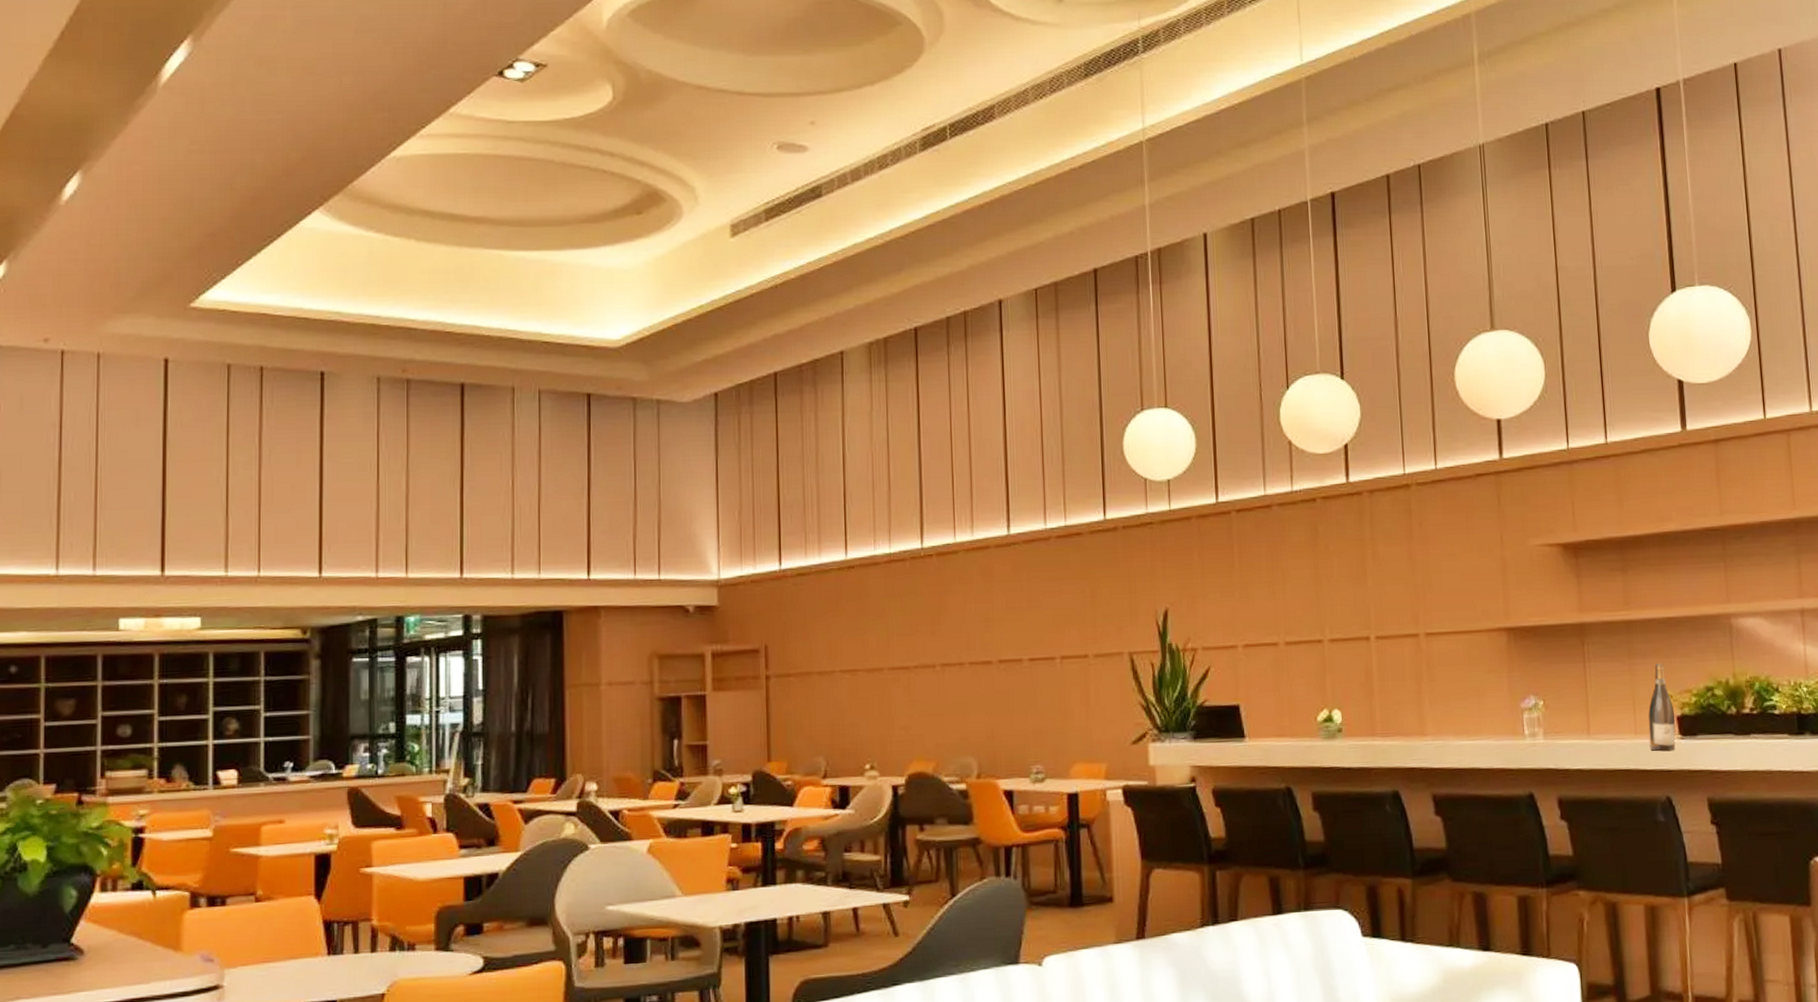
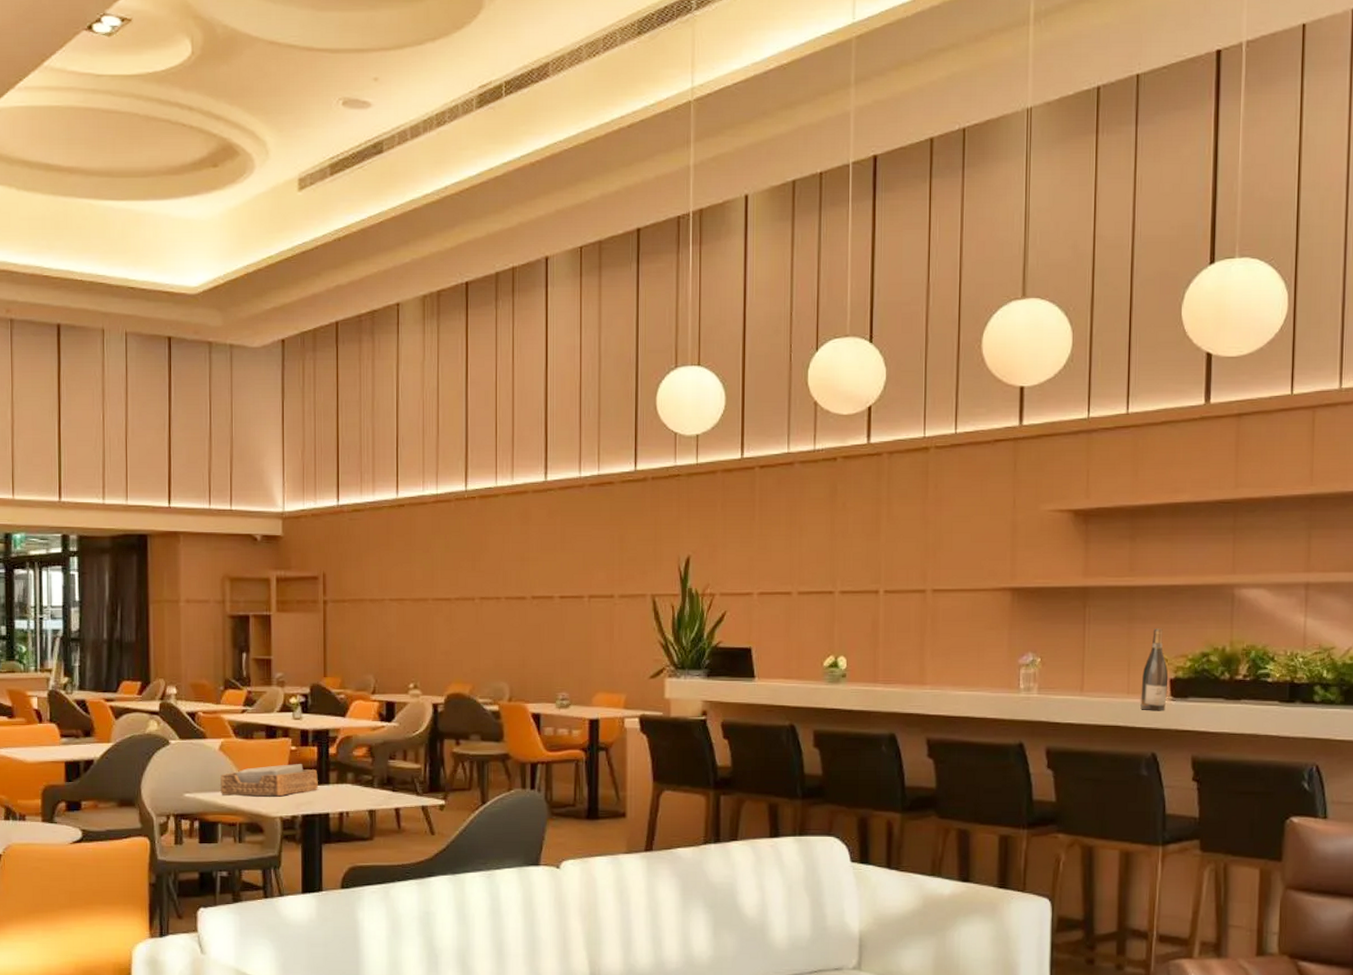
napkin holder: none [649,863,763,906] -> present [220,764,318,797]

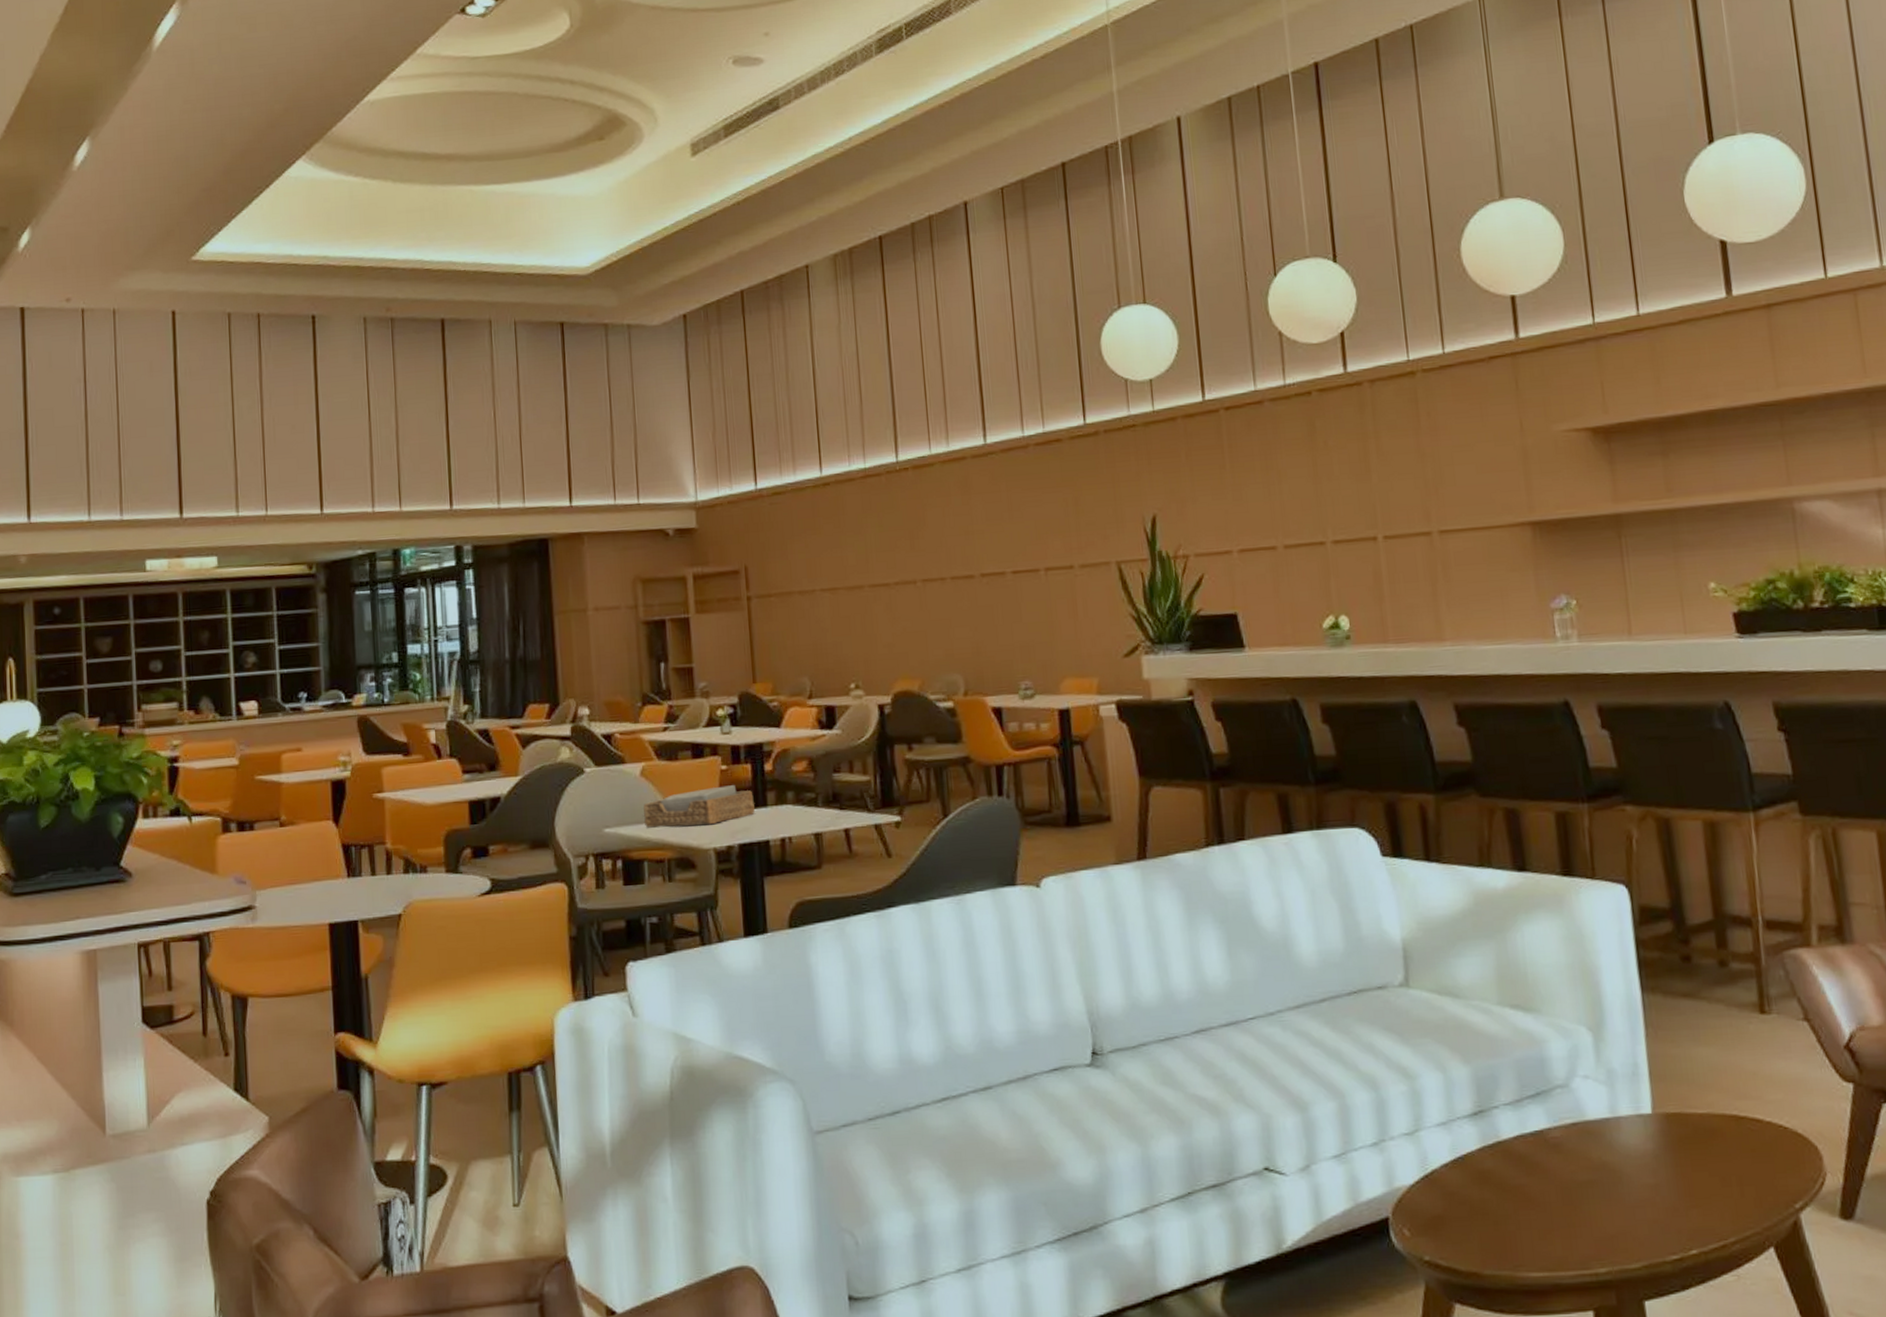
wine bottle: present [1140,628,1169,711] -> none [1698,555,1733,652]

